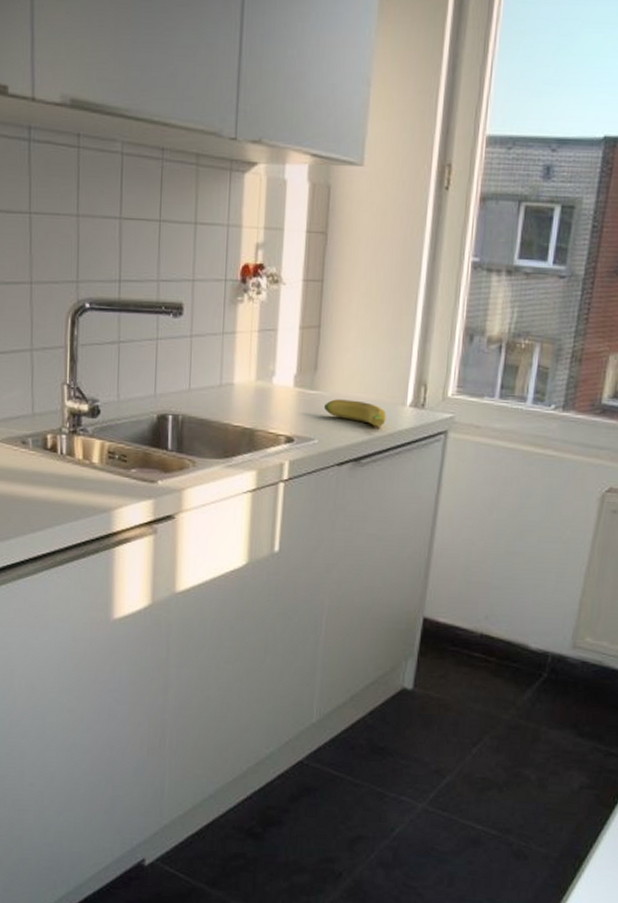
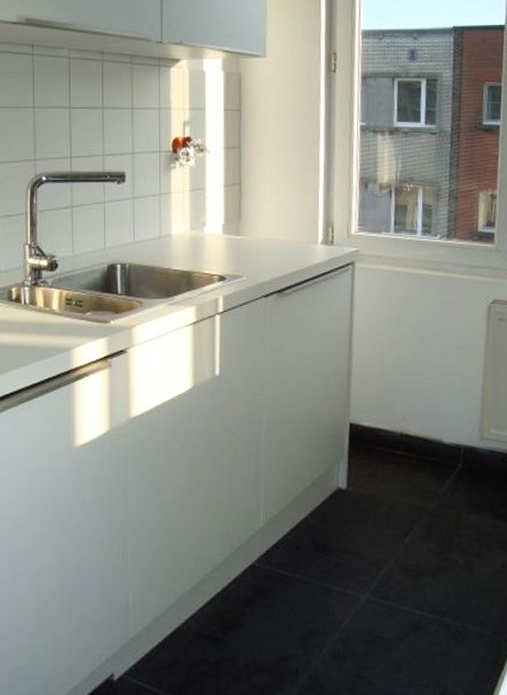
banana: present [323,399,387,427] -> none [249,242,303,263]

